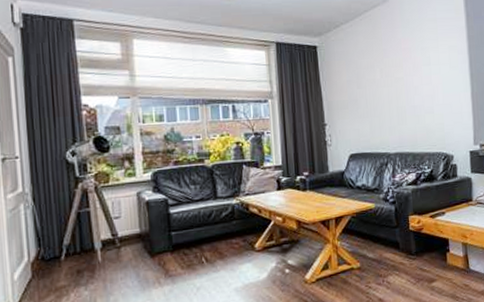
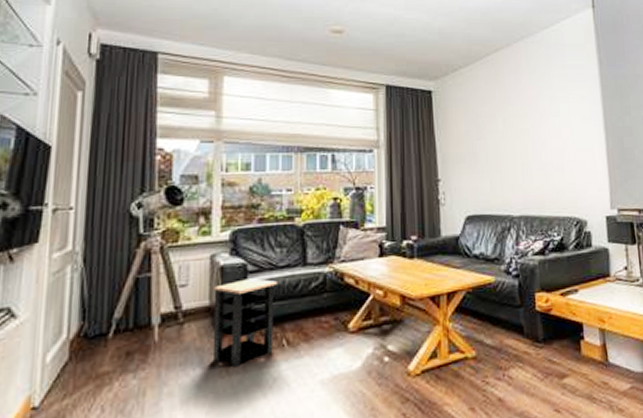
side table: none [141,210,195,280] -> present [212,278,277,368]

